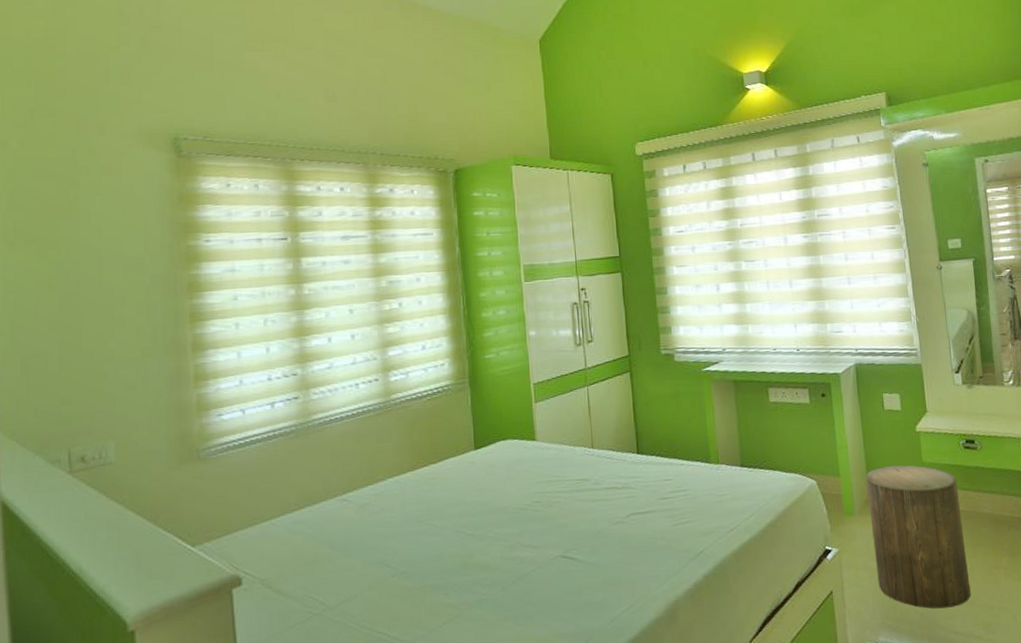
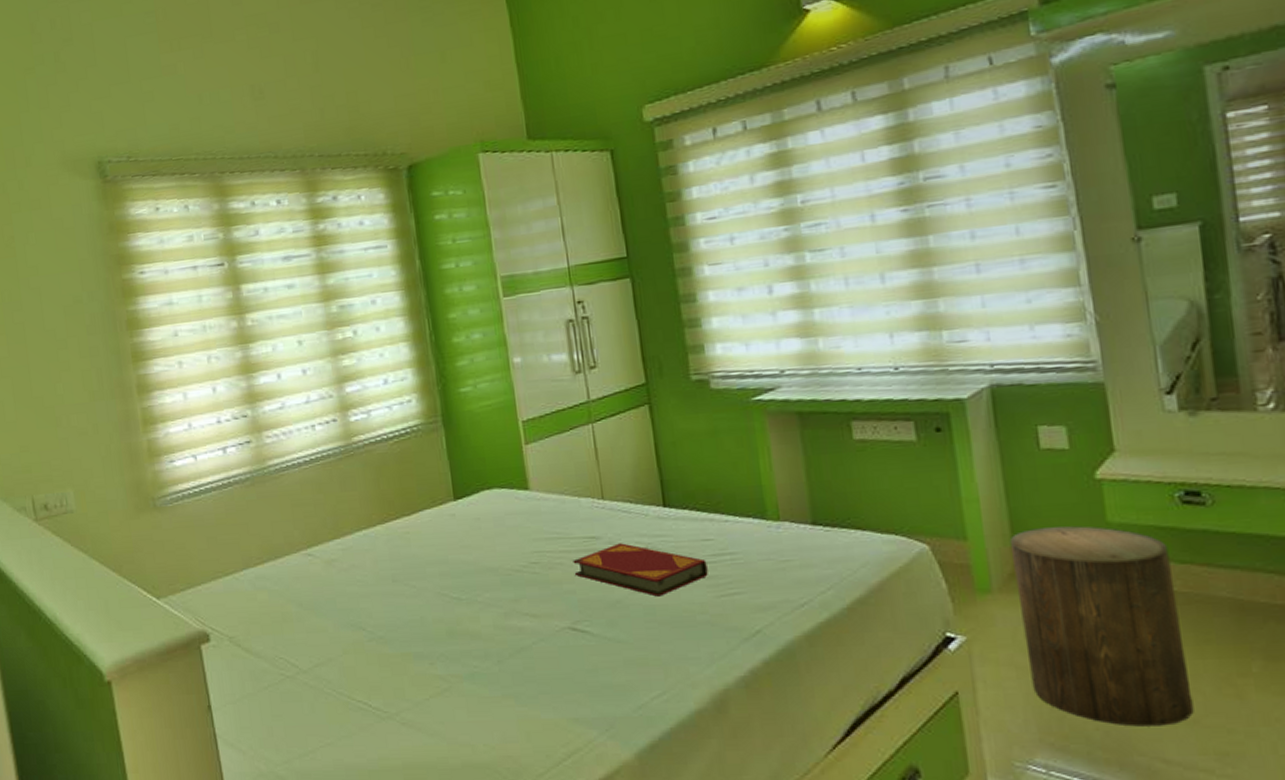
hardback book: none [567,483,667,527] -> present [572,543,708,597]

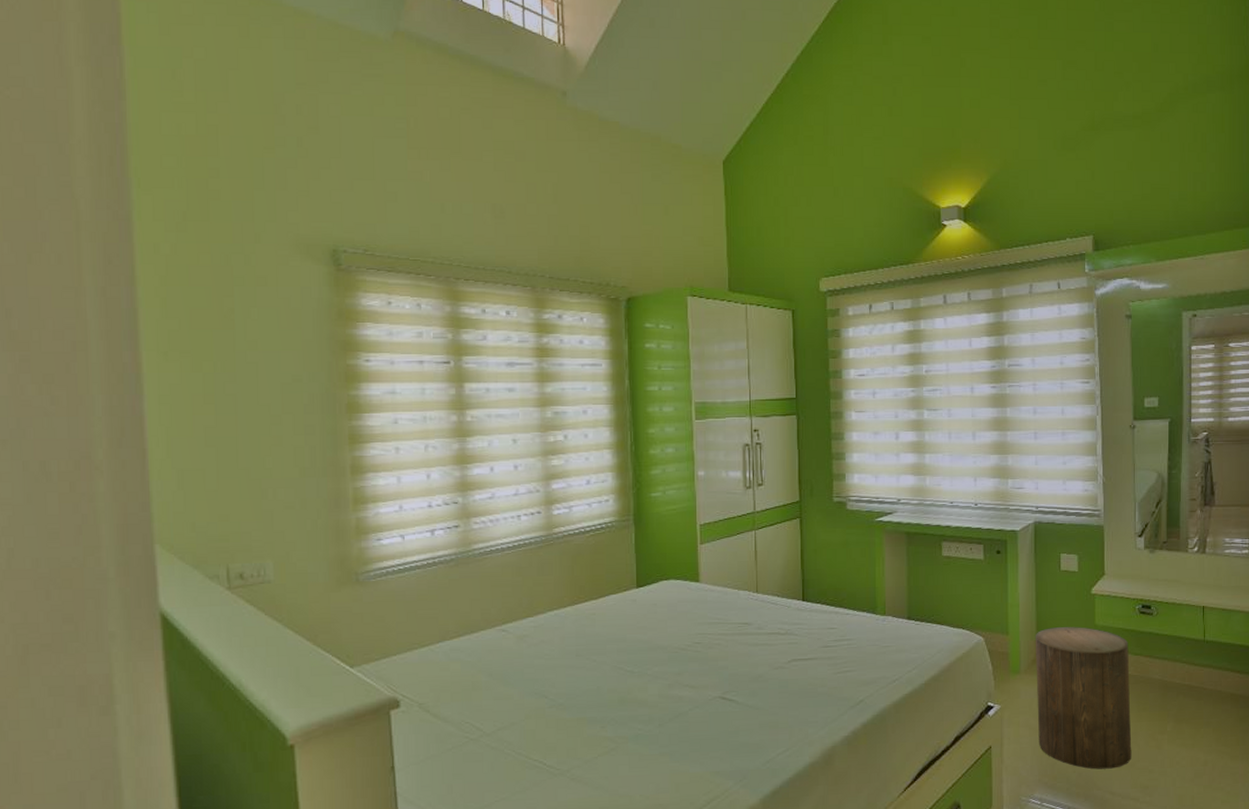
hardback book: present [572,543,708,597] -> none [728,629,830,673]

